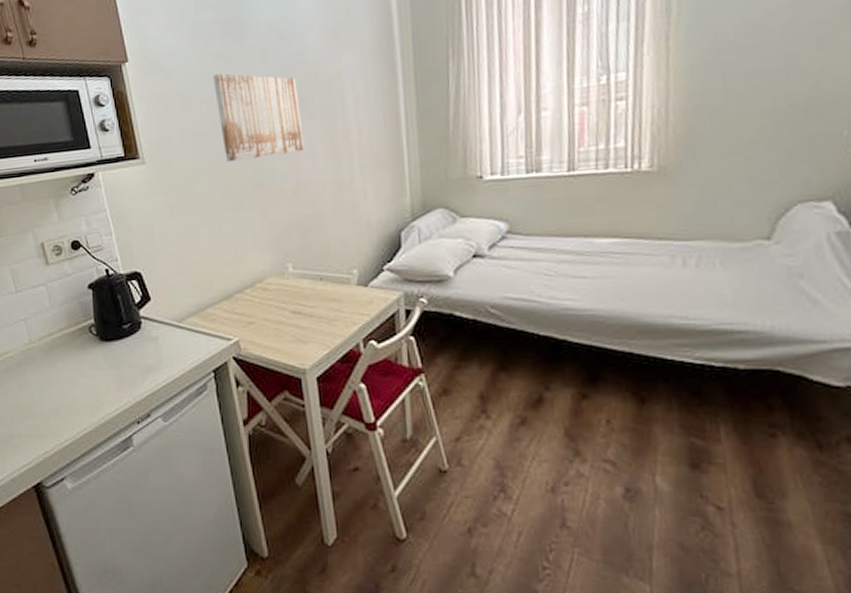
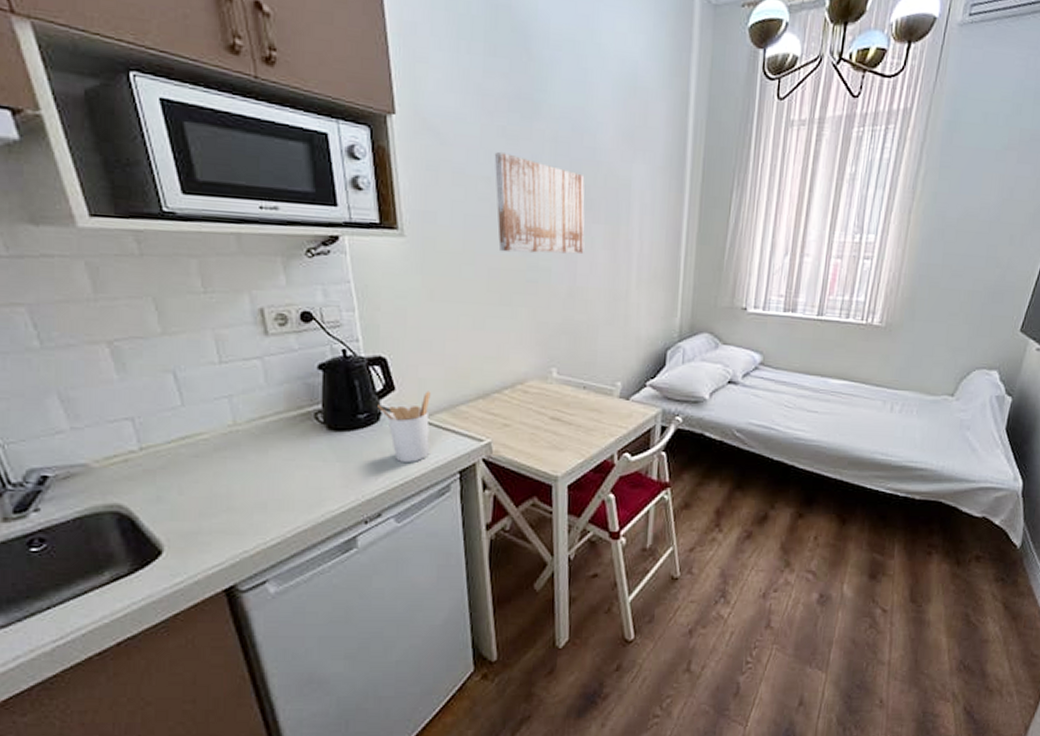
utensil holder: none [138,298,186,365] -> present [377,391,431,462]

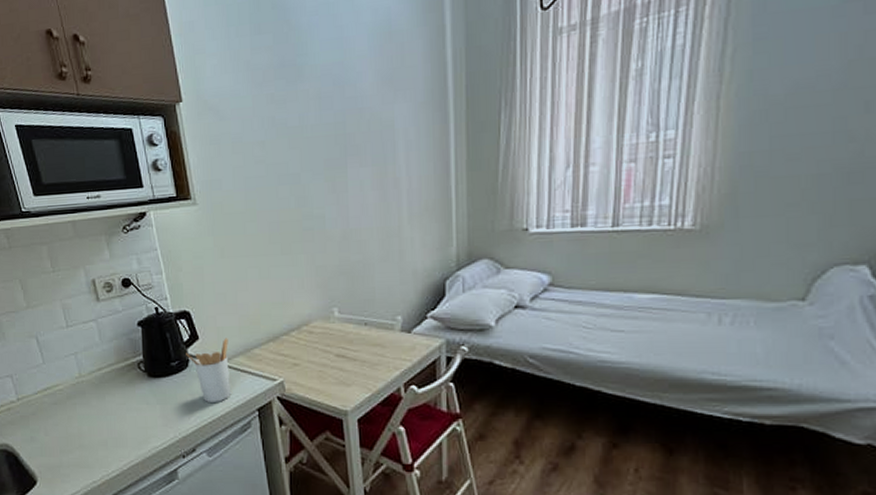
wall art: present [494,151,585,255] -> none [266,116,354,206]

